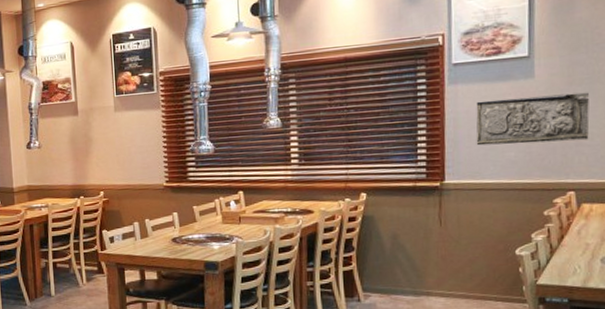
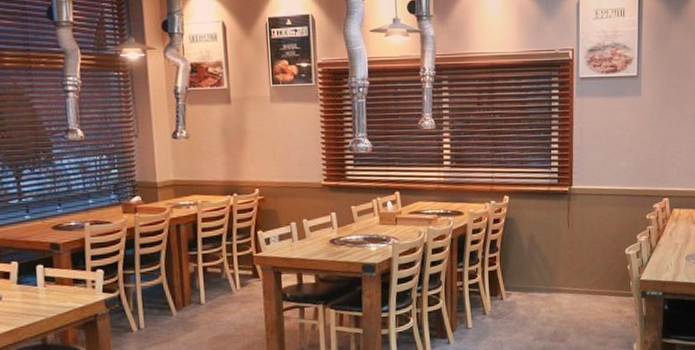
relief panel: present [476,92,590,146] -> none [597,111,680,155]

